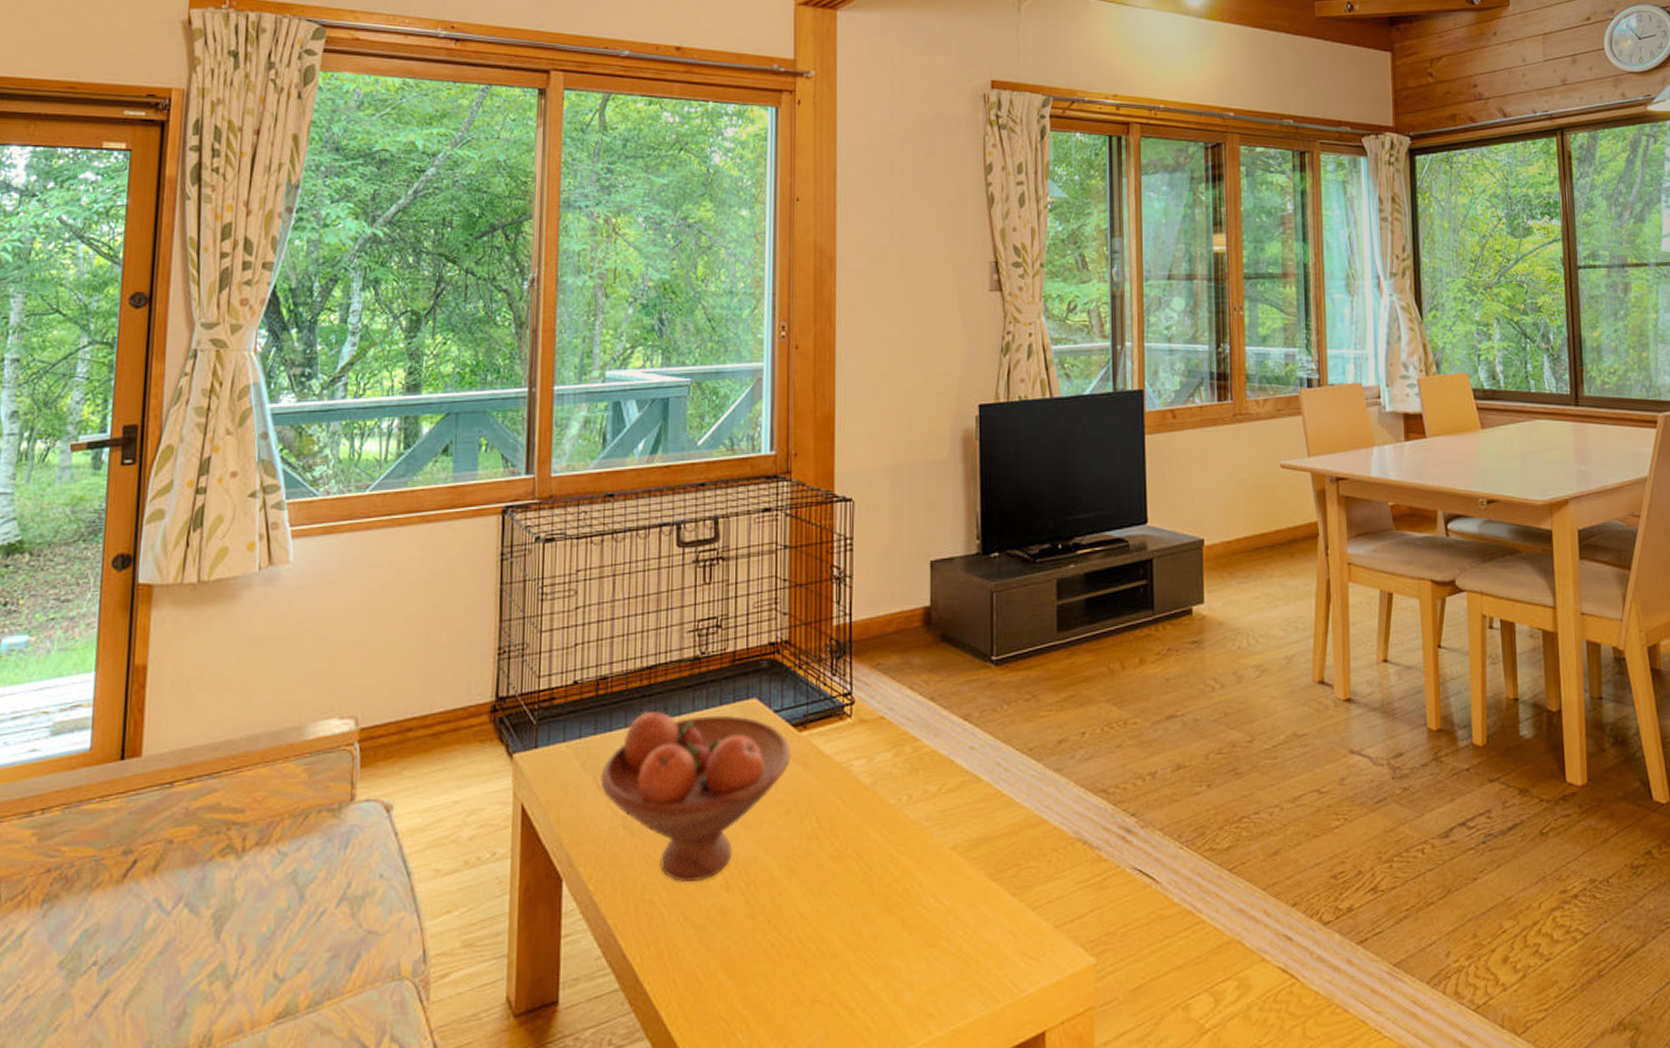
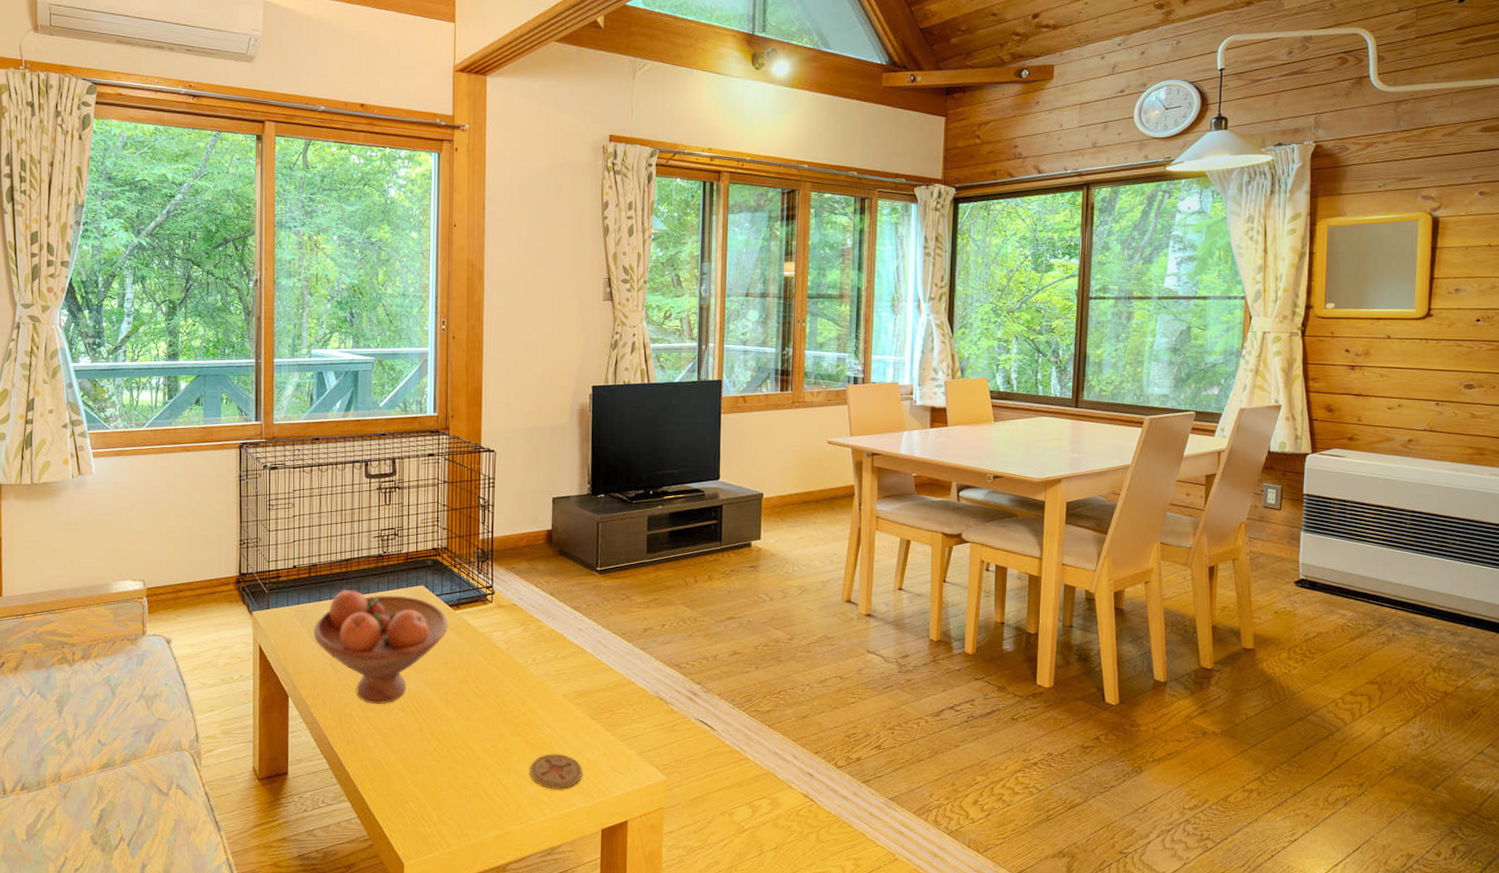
coaster: none [907,936,982,994] -> present [530,753,583,790]

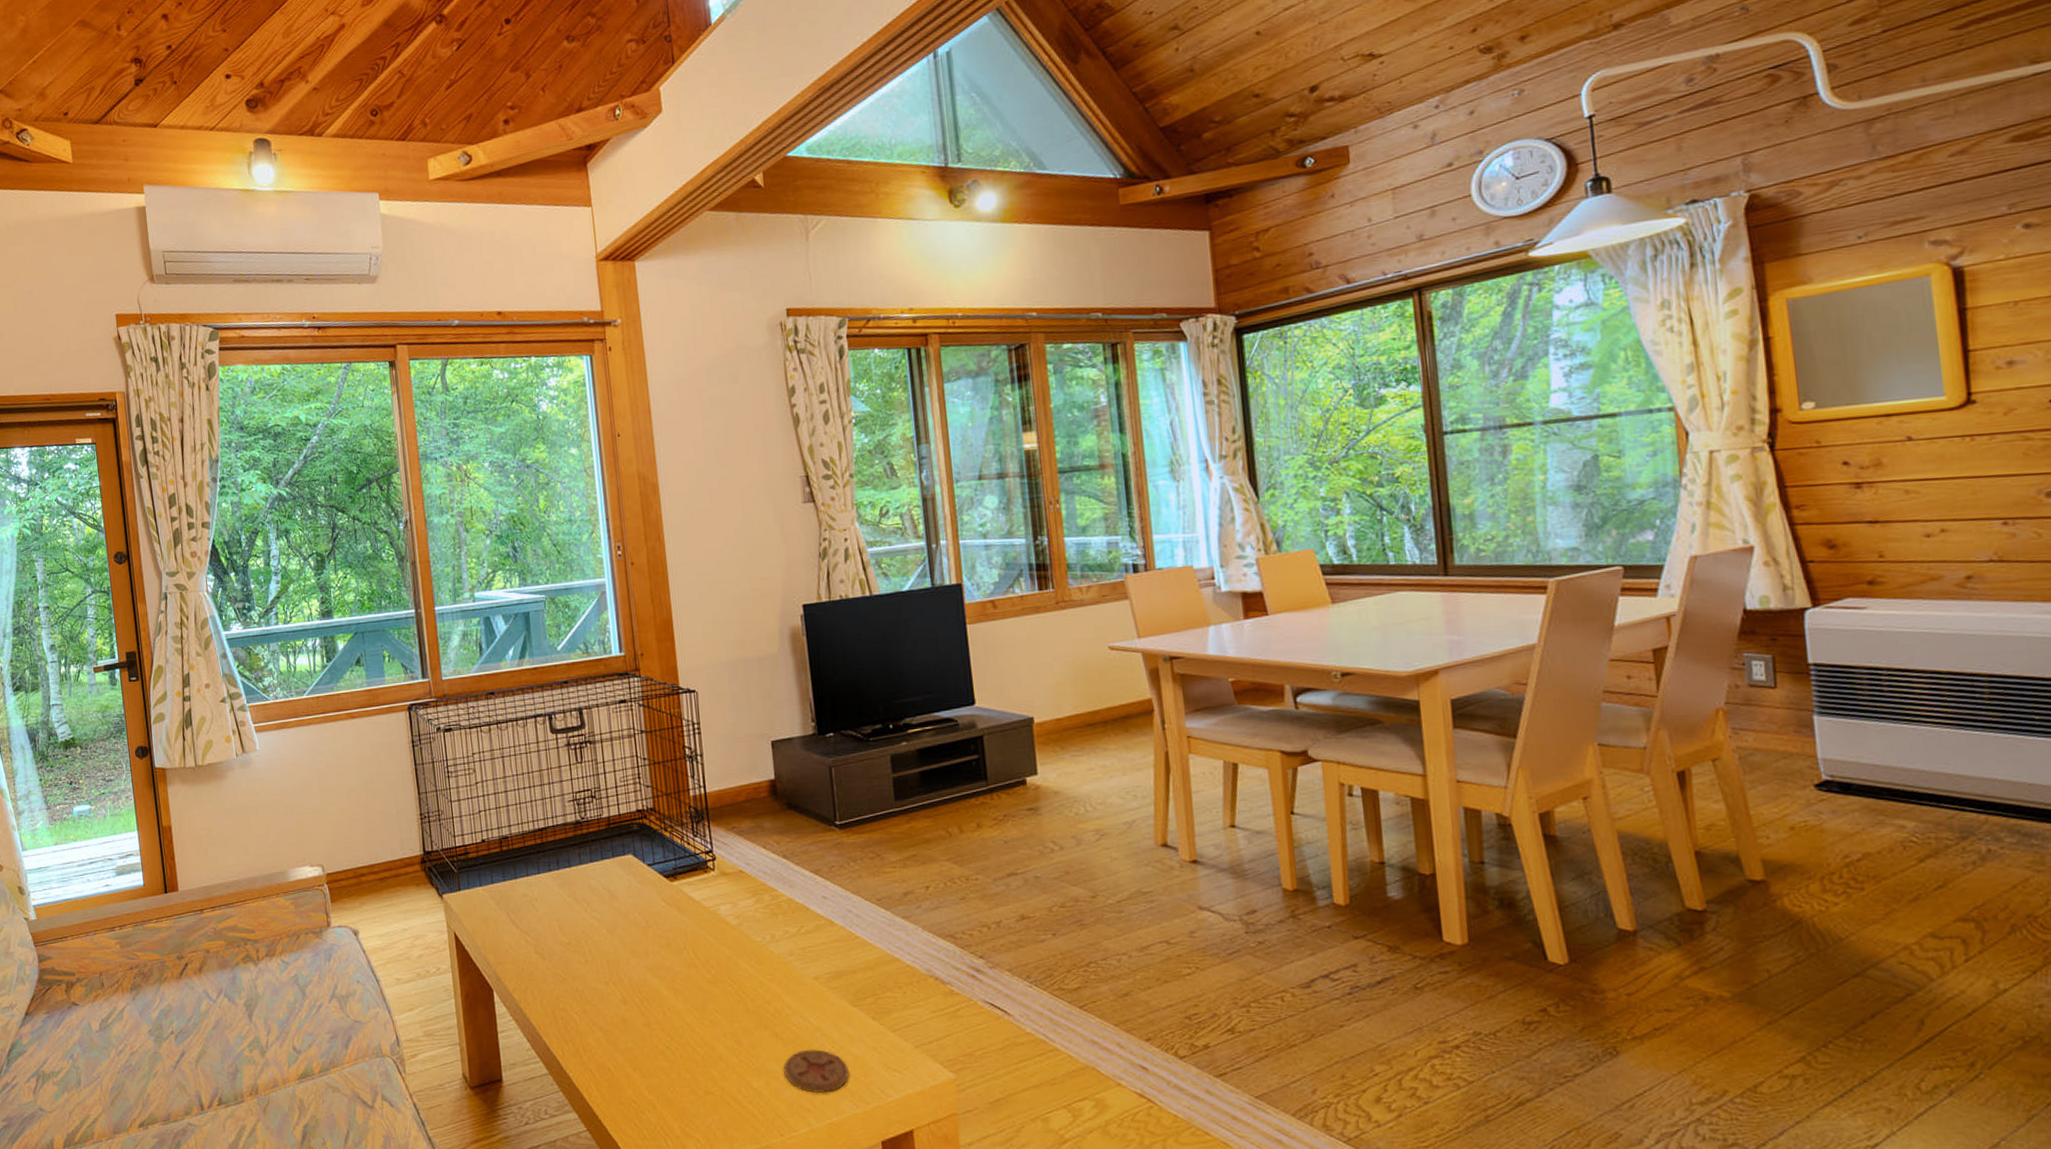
fruit bowl: present [313,589,449,705] -> none [512,863,666,997]

